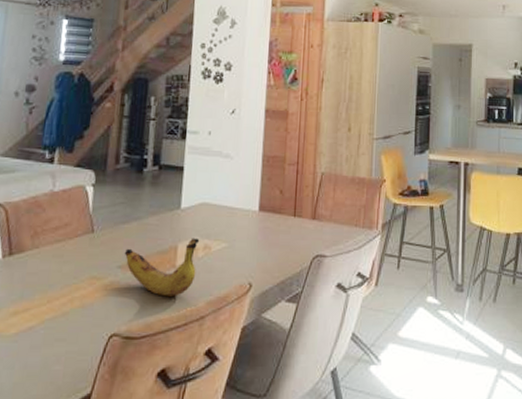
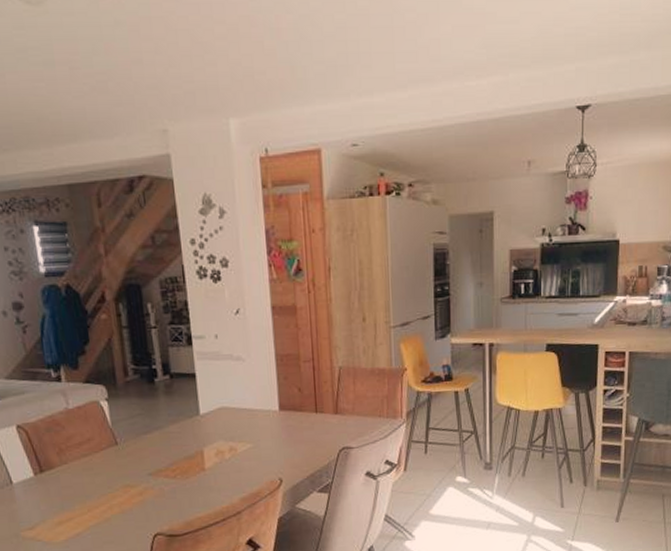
banana: present [124,238,200,296] -> none [151,441,226,497]

